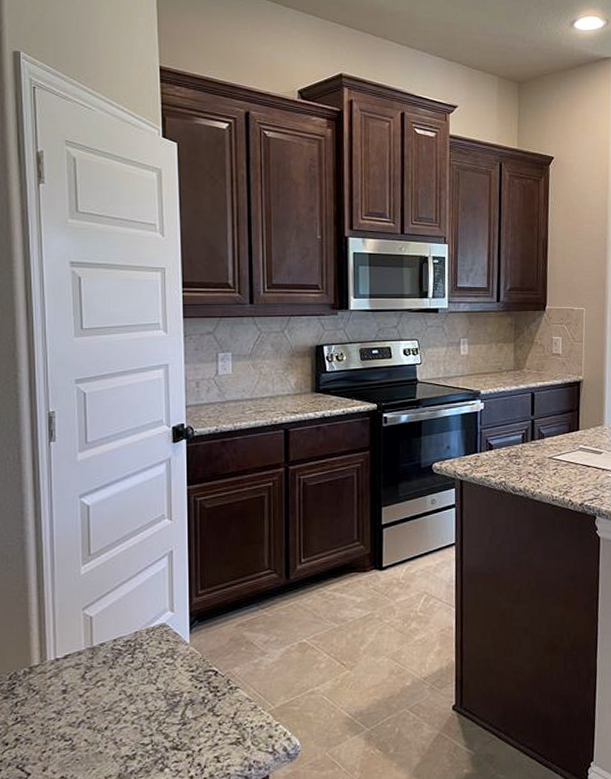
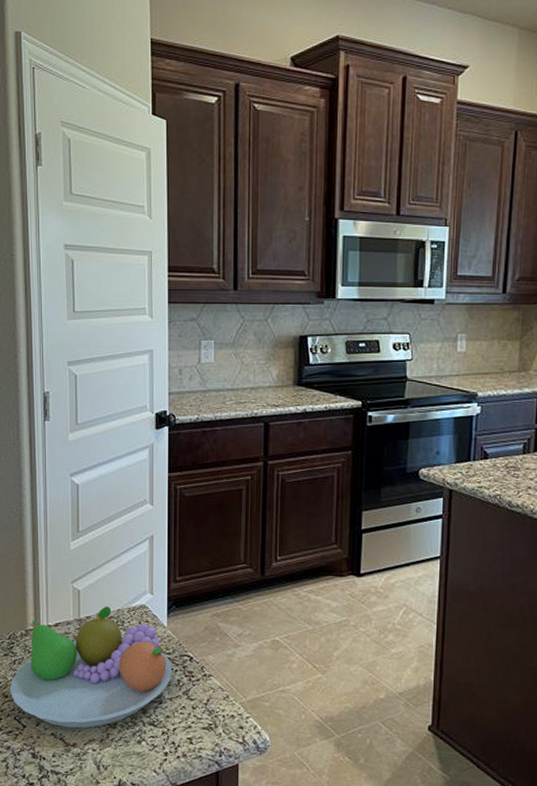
fruit bowl: none [11,630,197,768] -> present [10,606,173,729]

